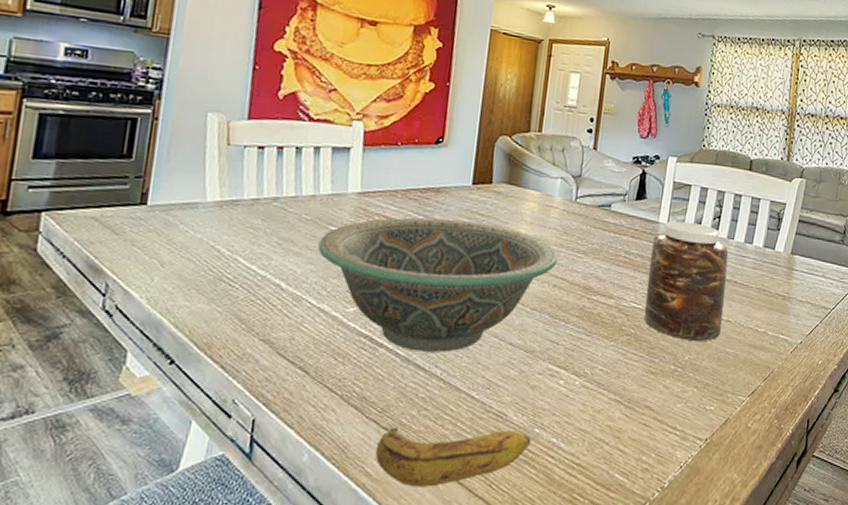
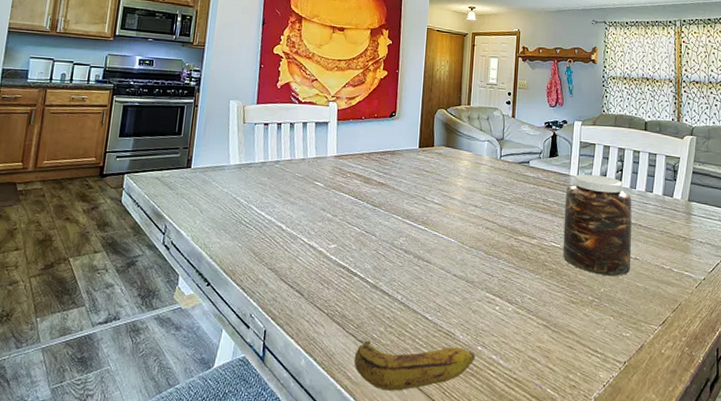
decorative bowl: present [318,217,558,352] -> none [307,174,488,281]

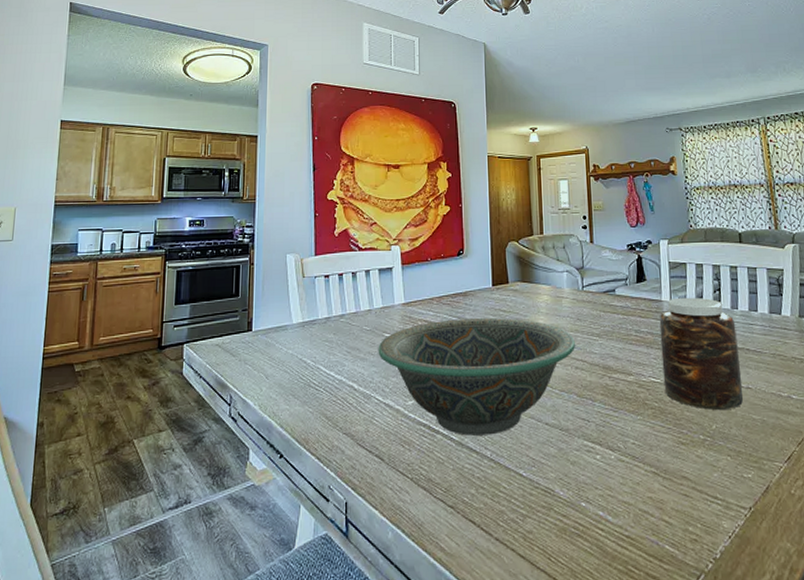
decorative bowl: none [307,174,488,281] -> present [378,318,575,436]
banana: present [354,341,475,391] -> none [445,505,580,561]

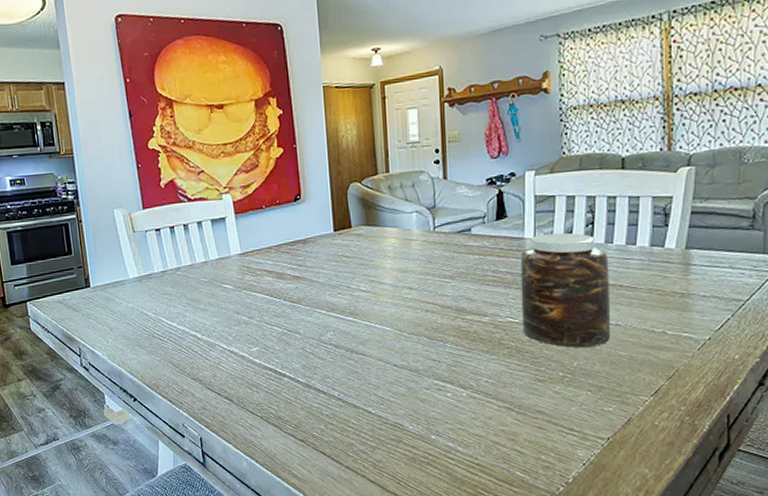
decorative bowl: present [378,318,575,436] -> none [217,264,425,378]

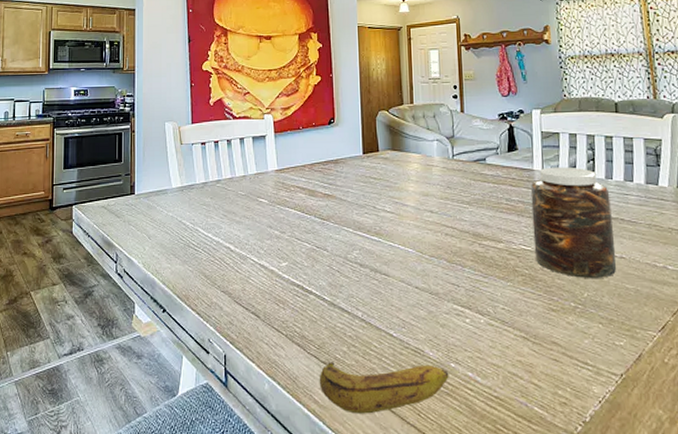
banana: none [297,438,430,485] -> present [319,362,449,414]

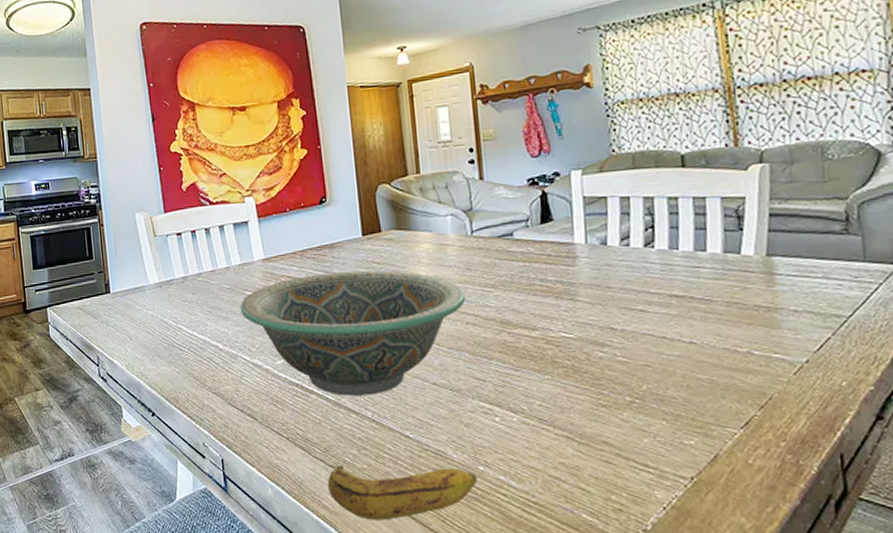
decorative bowl: none [253,185,445,297] -> present [240,270,465,396]
jar: present [530,166,617,278] -> none [571,237,685,368]

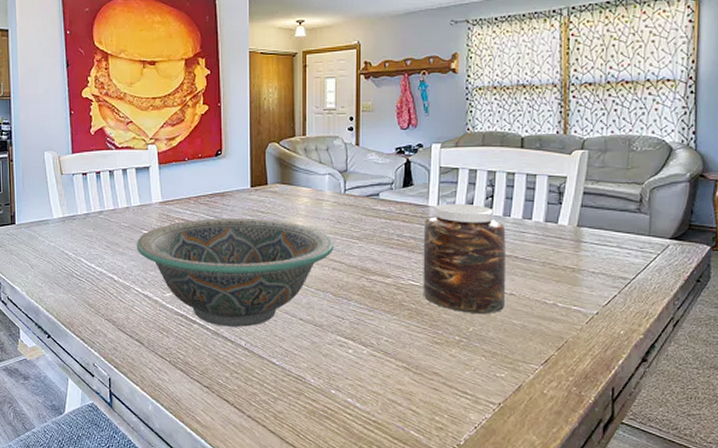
banana: present [327,466,478,520] -> none [201,386,329,434]
jar: none [571,237,685,368] -> present [423,203,506,314]

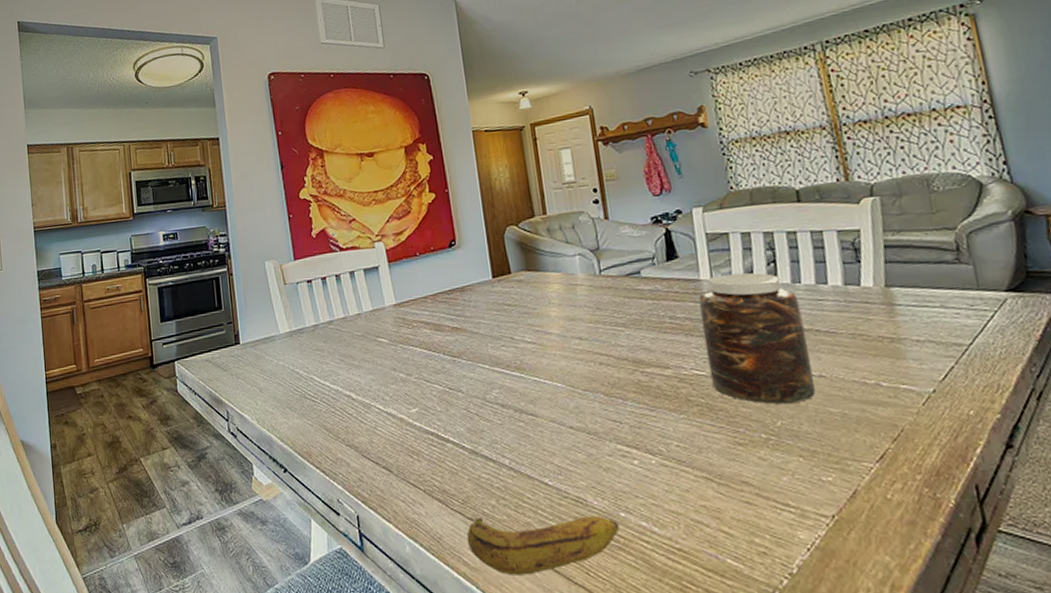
decorative bowl: present [136,219,333,327] -> none [372,312,597,443]
banana: none [201,386,329,434] -> present [467,515,620,575]

